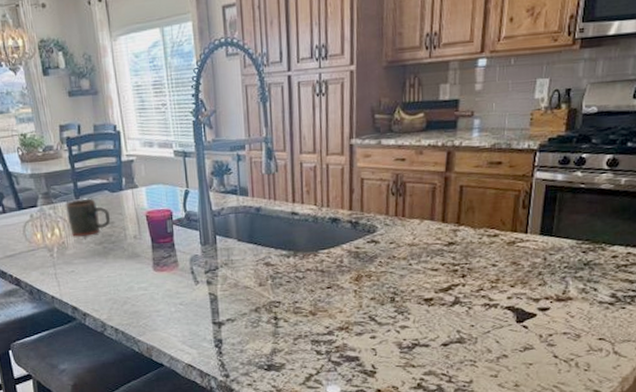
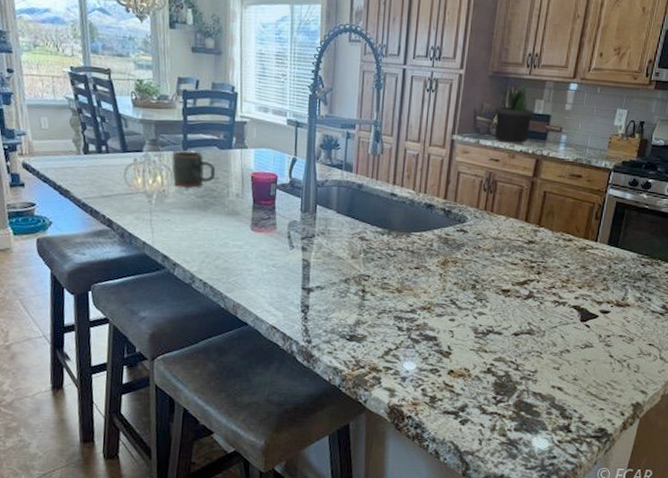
planter: none [395,67,439,139] -> present [494,80,534,144]

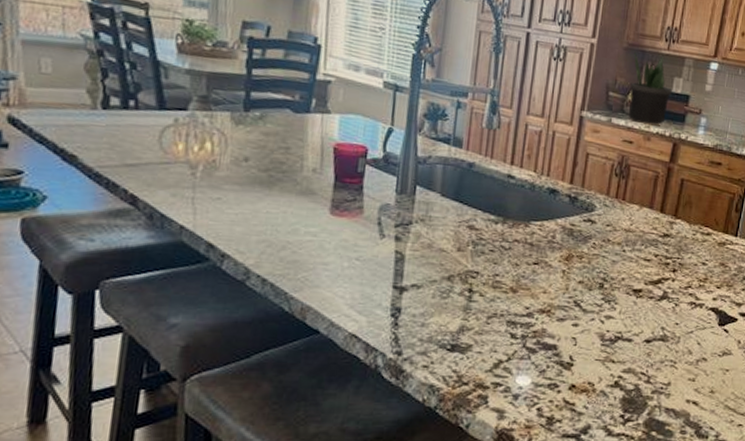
mug: present [171,151,216,187] -> none [226,112,287,158]

